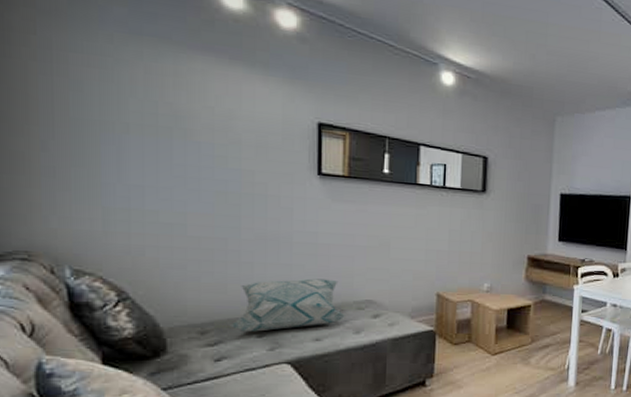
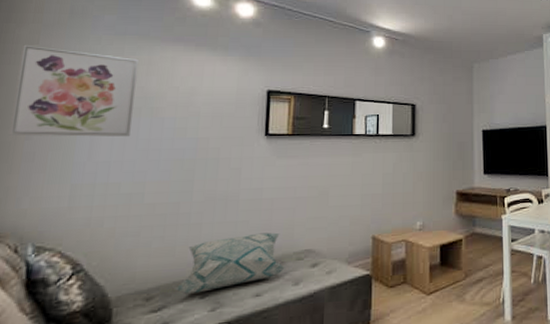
wall art: none [17,33,164,161] -> present [9,44,139,137]

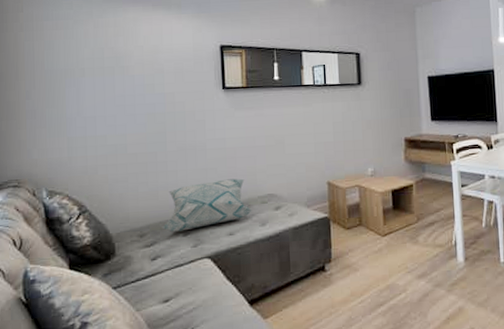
wall art: present [9,44,139,137] -> none [11,13,109,96]

